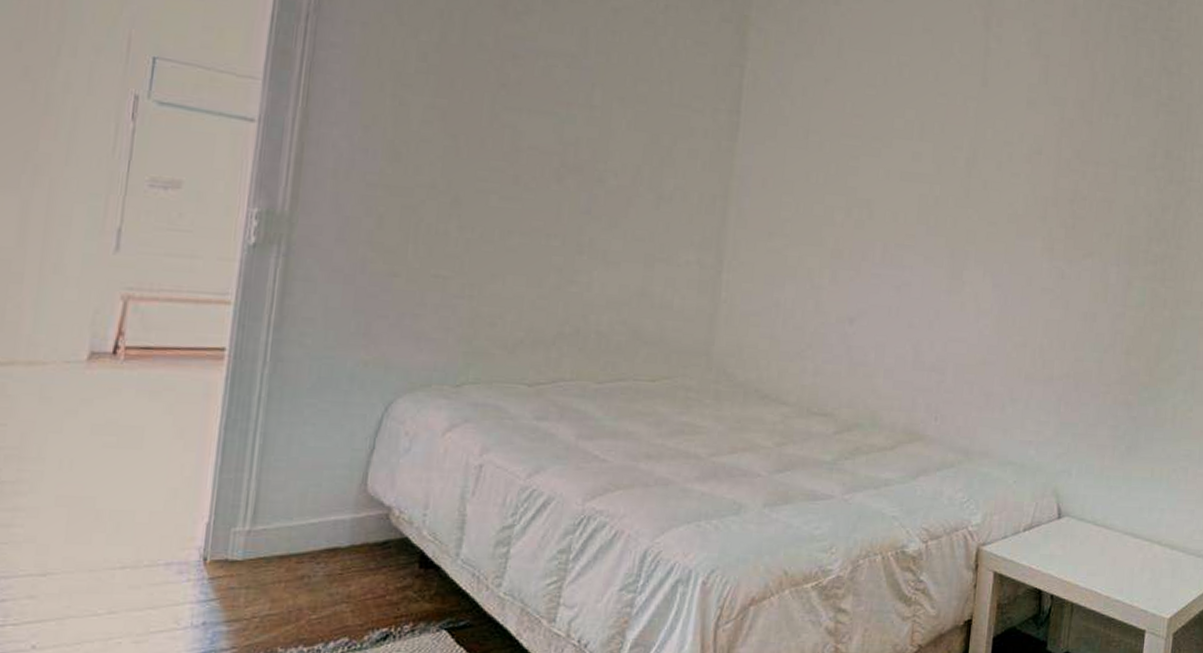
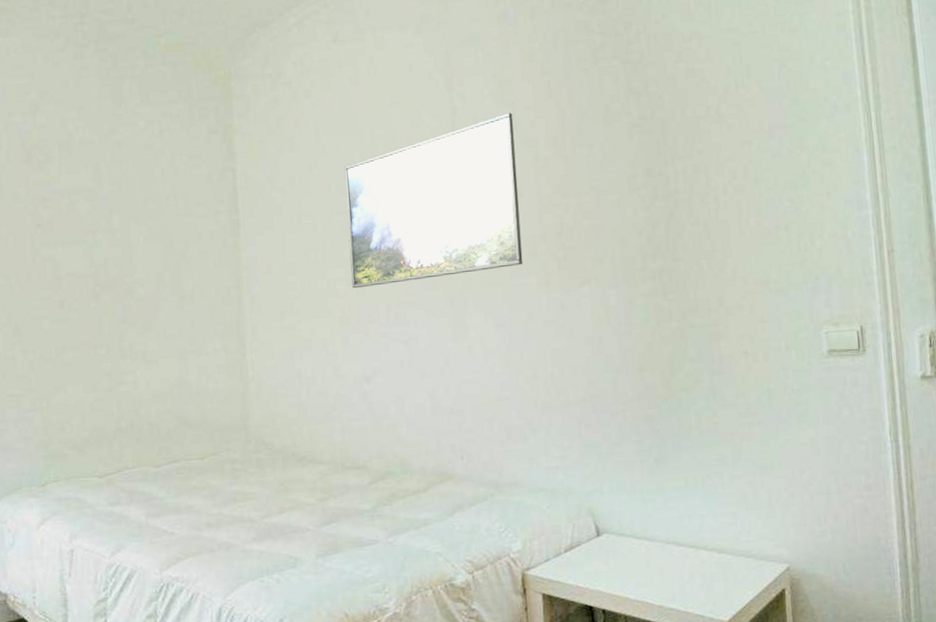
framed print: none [851,65,1046,226] -> present [344,113,523,289]

